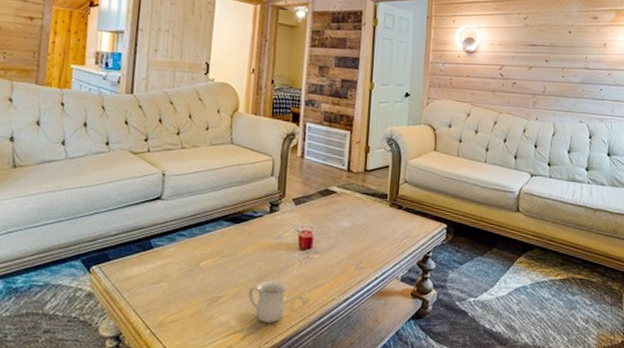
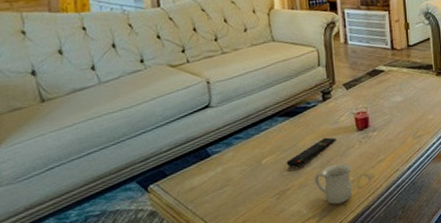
remote control: none [223,250,277,275] -> present [286,137,336,168]

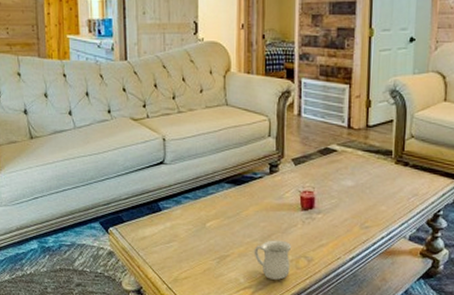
remote control: present [286,137,336,168] -> none [228,211,279,235]

